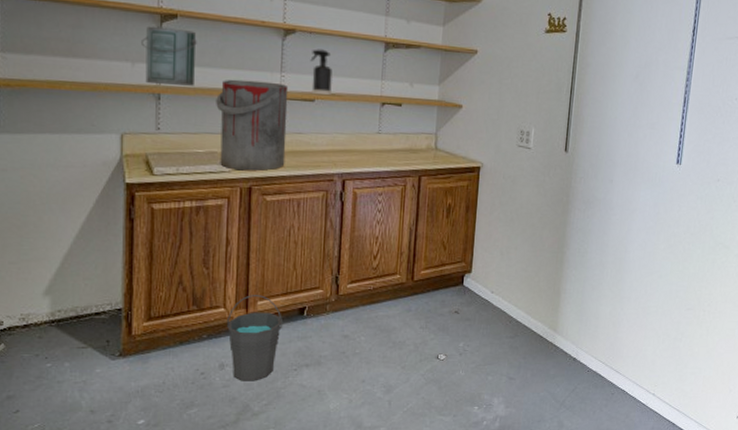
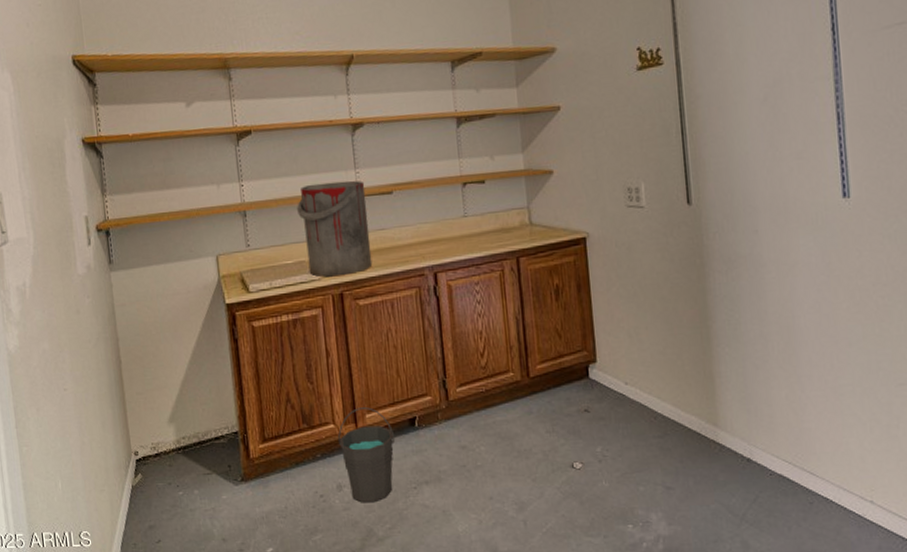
paint can: present [141,26,197,86] -> none [223,143,275,203]
spray bottle: present [310,49,333,96] -> none [382,137,409,187]

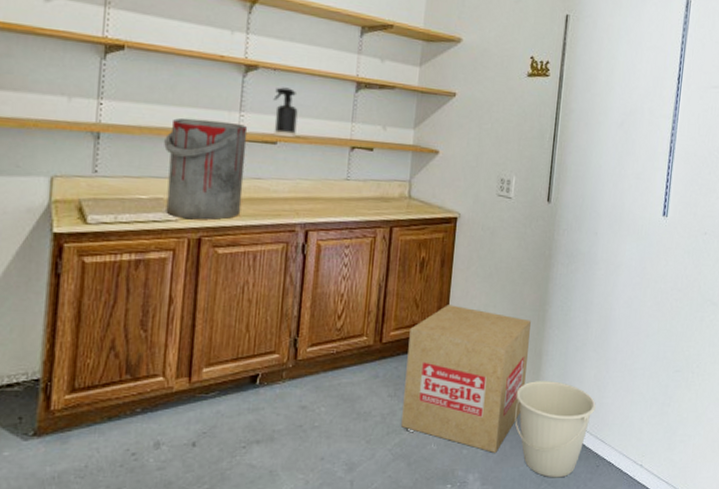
bucket: present [337,407,396,503] -> none [164,361,232,462]
spray bottle: none [382,137,409,187] -> present [273,87,298,138]
cardboard box: none [556,331,700,491] -> present [401,304,531,454]
bucket: none [690,406,795,518] -> present [514,381,596,478]

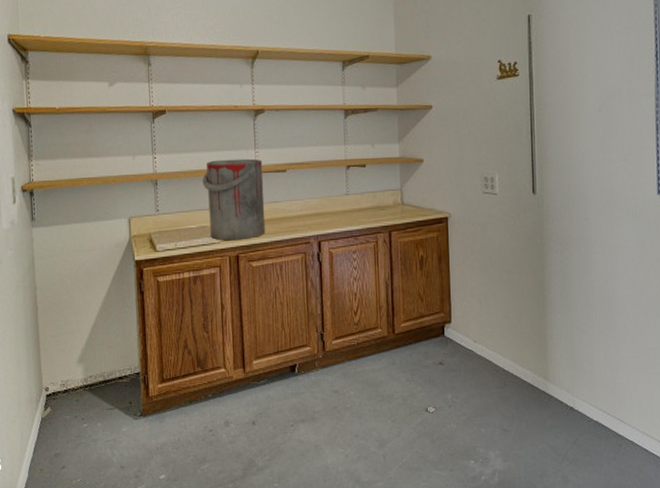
spray bottle: present [273,87,298,138] -> none [279,123,300,166]
cardboard box: present [401,304,531,454] -> none [418,296,533,433]
bucket: present [514,381,596,478] -> none [525,363,610,456]

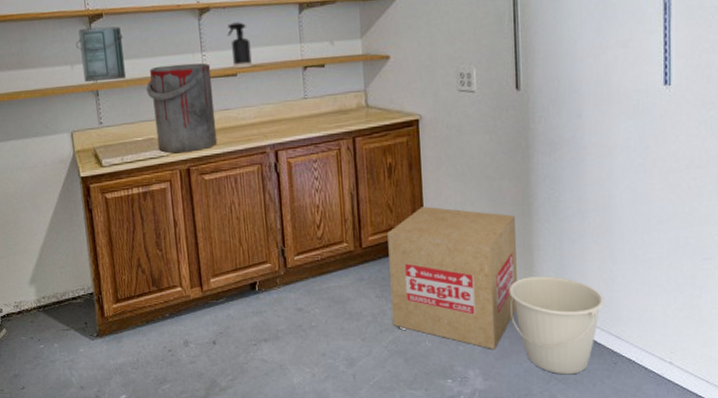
paint can: none [139,121,184,173] -> present [76,26,126,83]
spray bottle: none [279,123,300,166] -> present [227,22,252,69]
cardboard box: none [418,296,533,433] -> present [387,206,517,351]
bucket: none [525,363,610,456] -> present [508,276,604,375]

